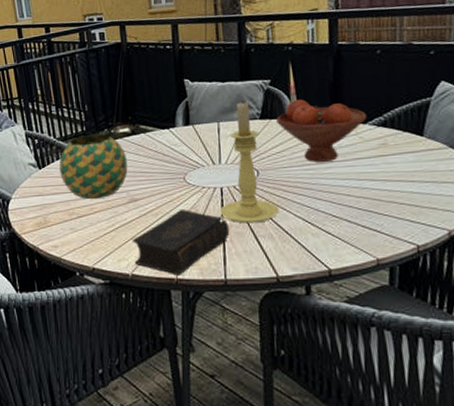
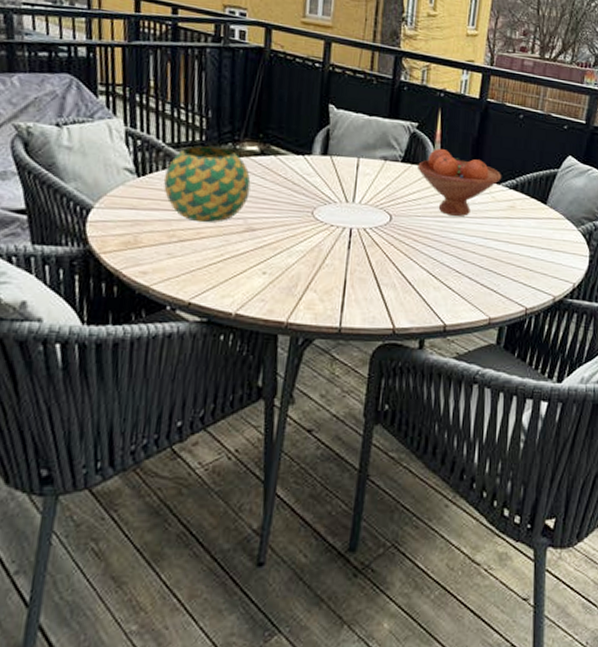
book: present [132,208,230,275] -> none [240,245,353,319]
candle holder: present [220,101,279,224] -> none [345,139,406,271]

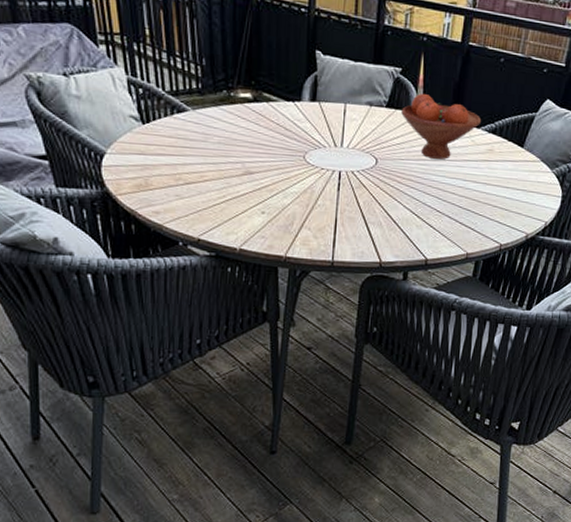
decorative ball: present [164,146,251,223] -> none [167,93,246,167]

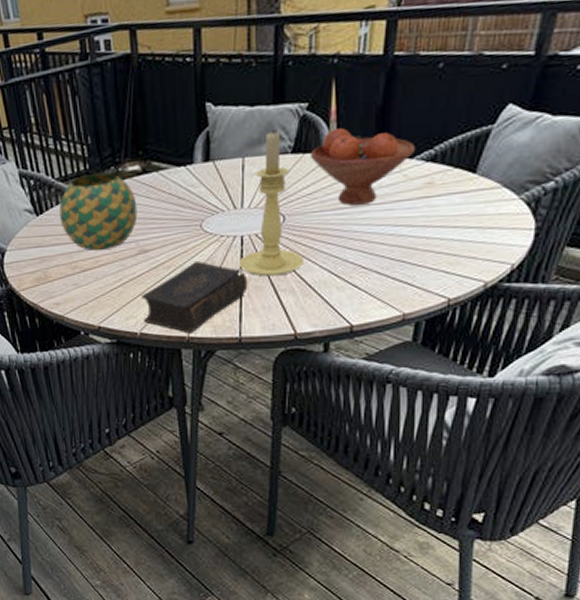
decorative ball: none [167,93,246,167] -> present [59,172,138,252]
book: none [243,187,343,254] -> present [141,260,248,334]
candle holder: none [335,85,391,210] -> present [238,130,304,277]

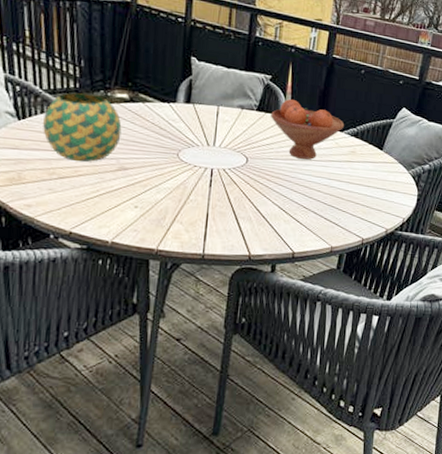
book: present [141,260,248,334] -> none [116,183,214,247]
candle holder: present [238,130,304,277] -> none [207,90,260,206]

